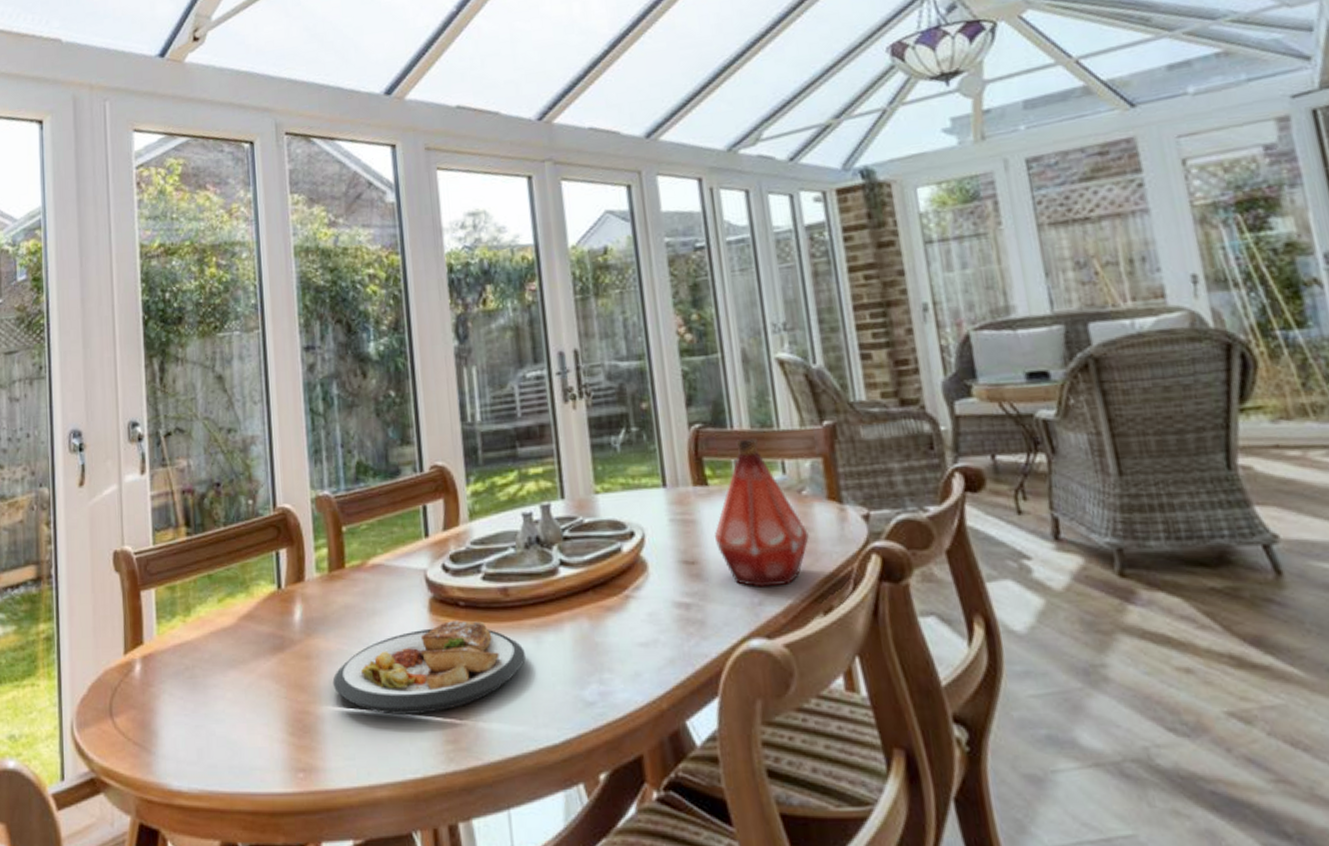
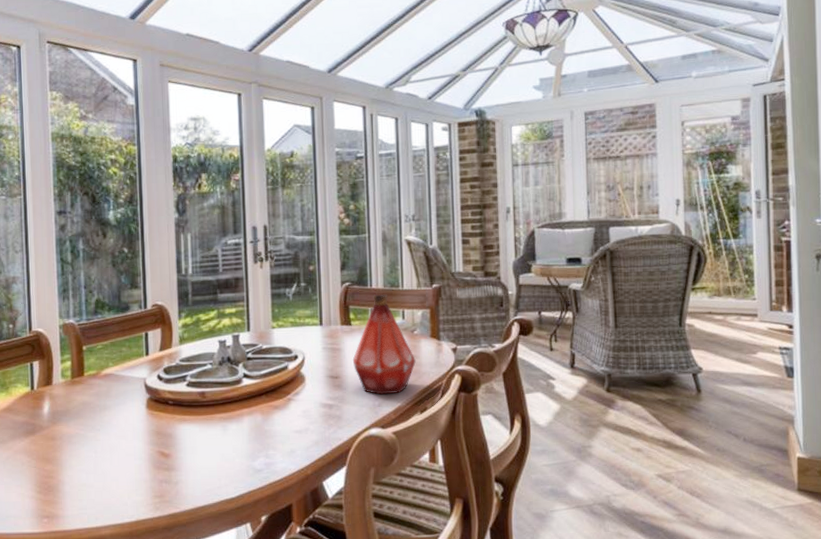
plate: present [332,621,525,715] -> none [71,414,215,479]

